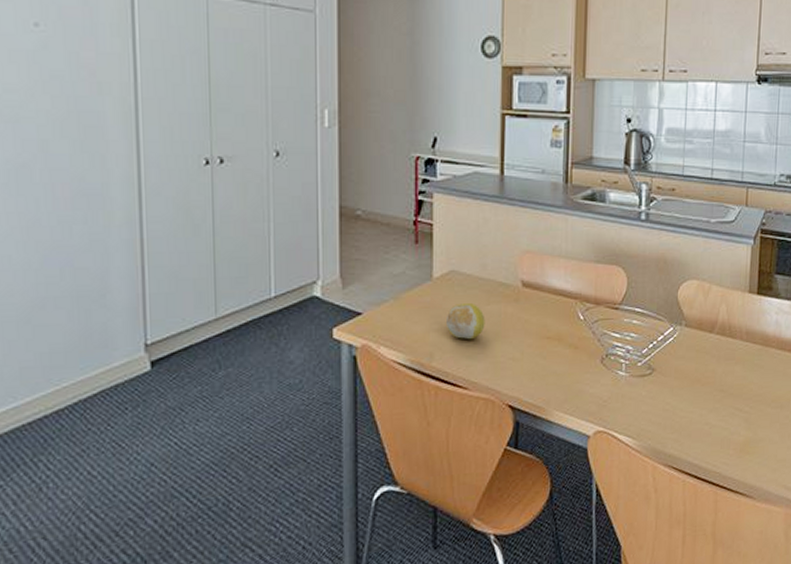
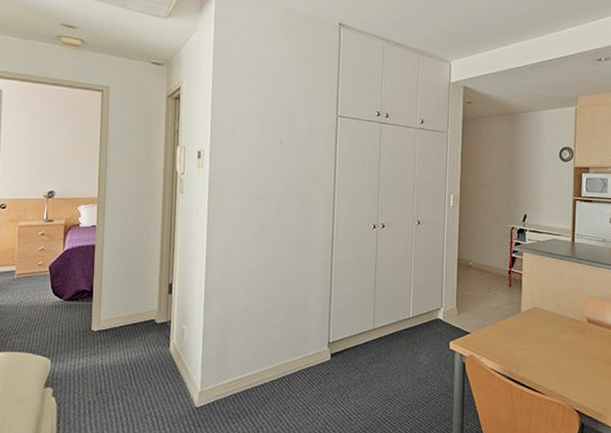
fruit: present [445,302,485,340] -> none [529,331,559,359]

